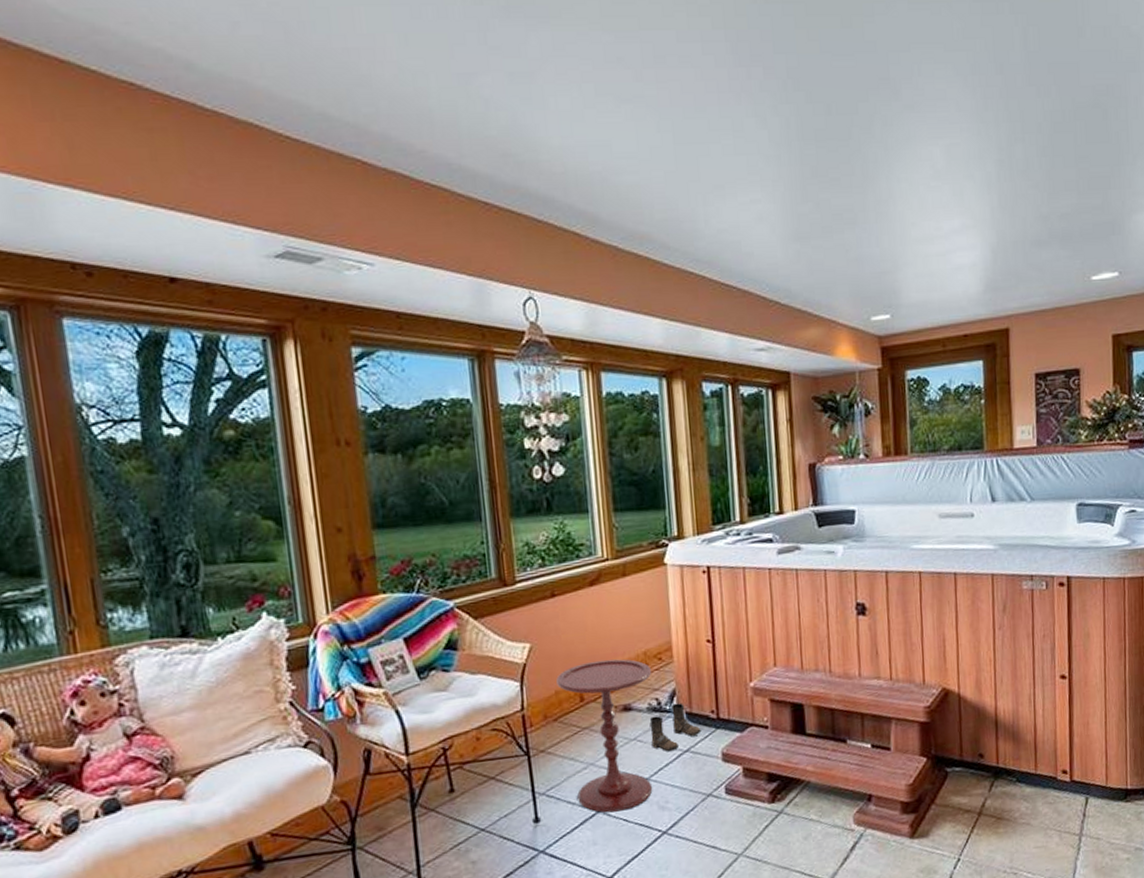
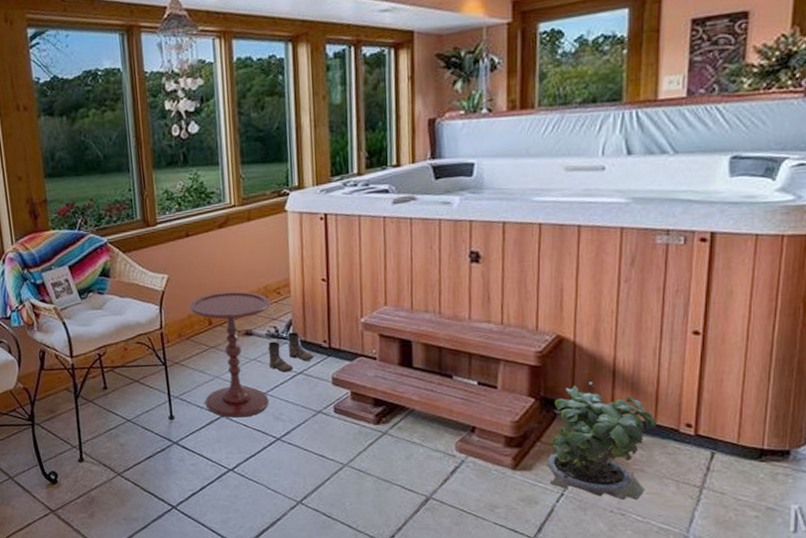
potted plant: none [940,734,1038,858] -> present [545,382,657,501]

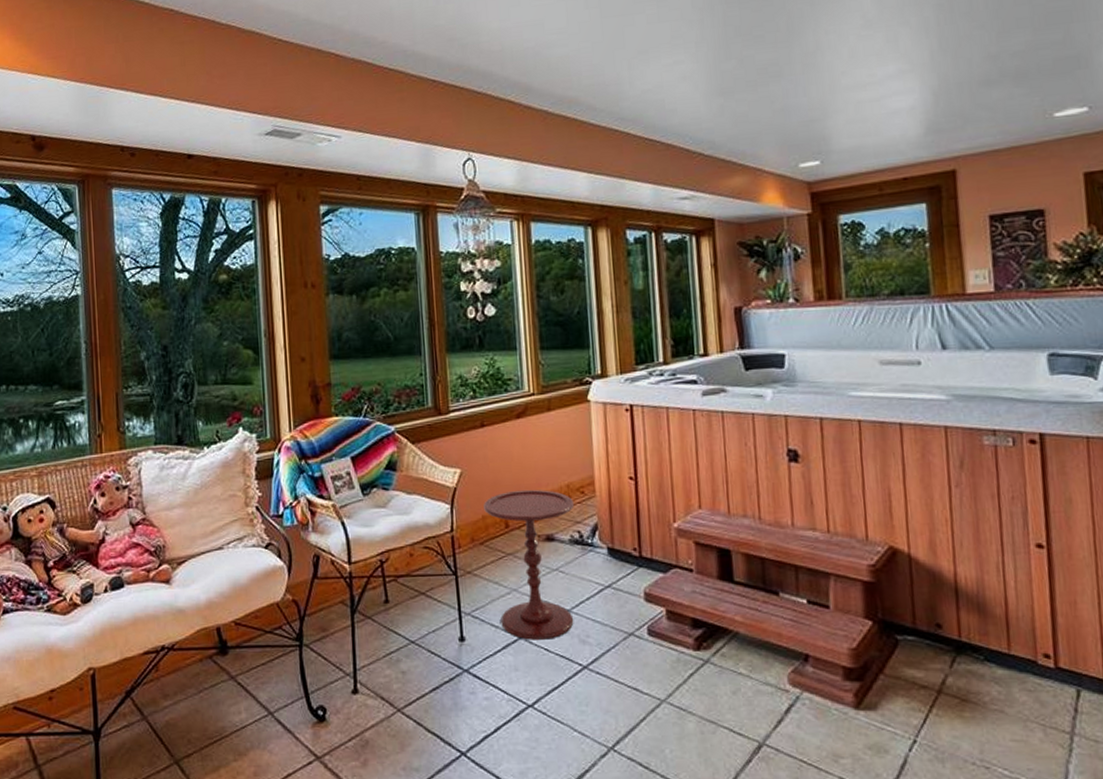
boots: present [268,332,314,373] -> none [571,537,624,586]
potted plant: present [545,382,657,501] -> none [891,602,1012,750]

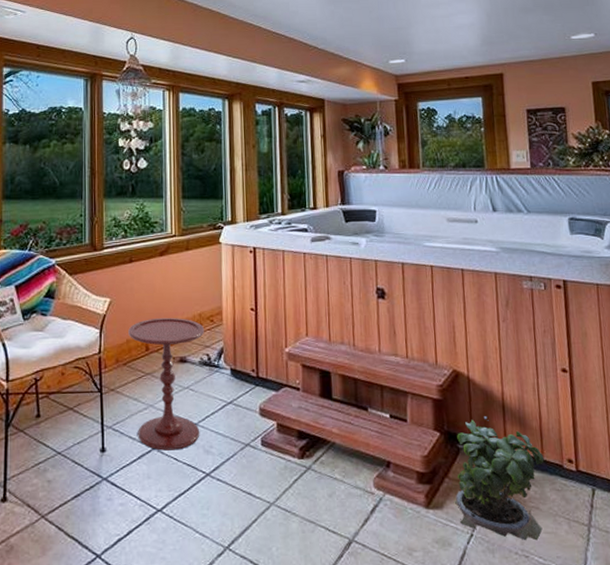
potted plant: none [891,602,1012,750] -> present [454,416,544,541]

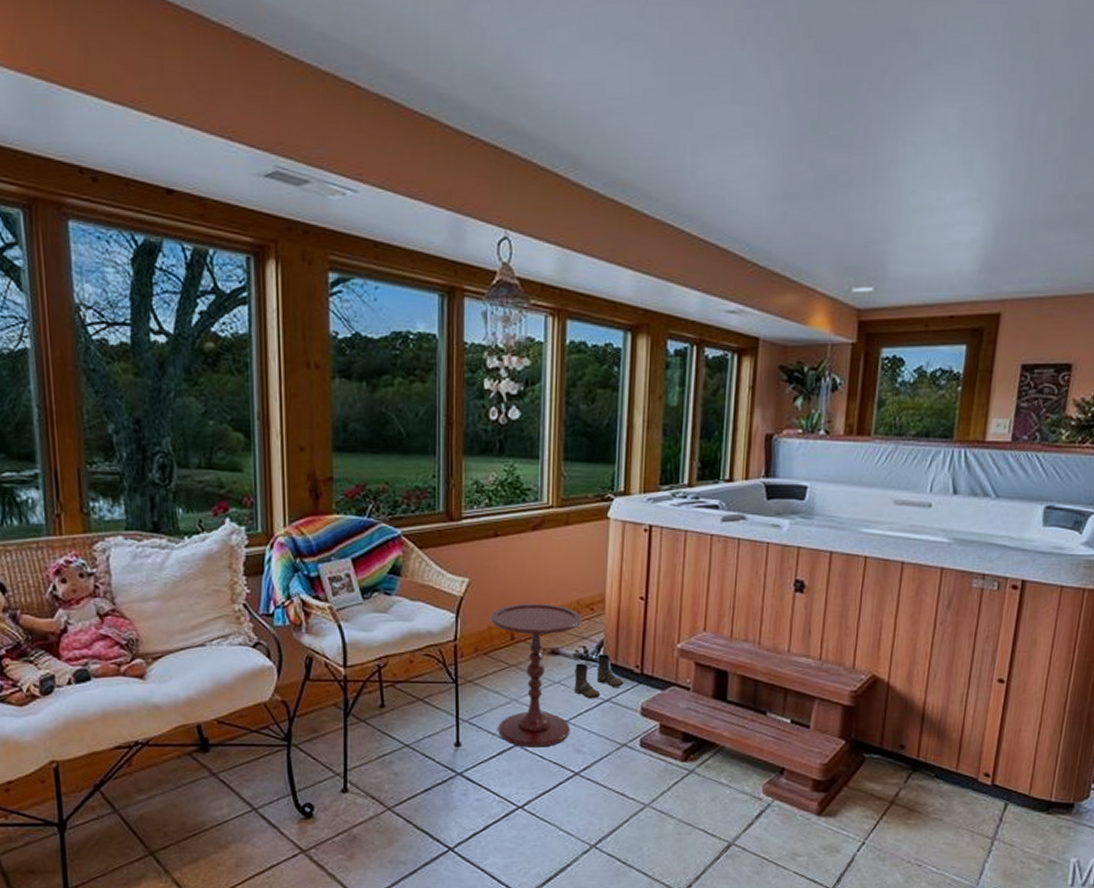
boots: none [200,360,243,402] -> present [574,654,624,699]
potted plant: present [454,416,544,541] -> none [849,726,959,851]

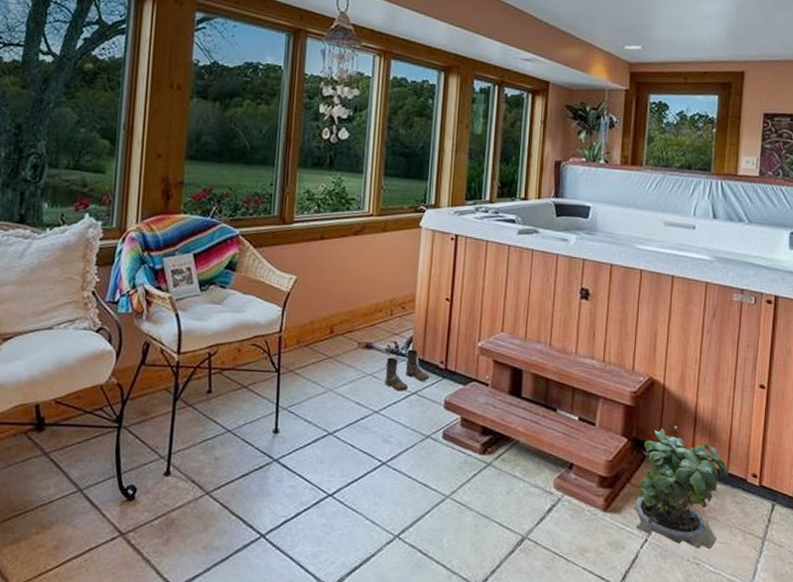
side table: present [490,603,583,748] -> none [313,300,395,437]
potted plant: none [849,726,959,851] -> present [633,426,729,550]

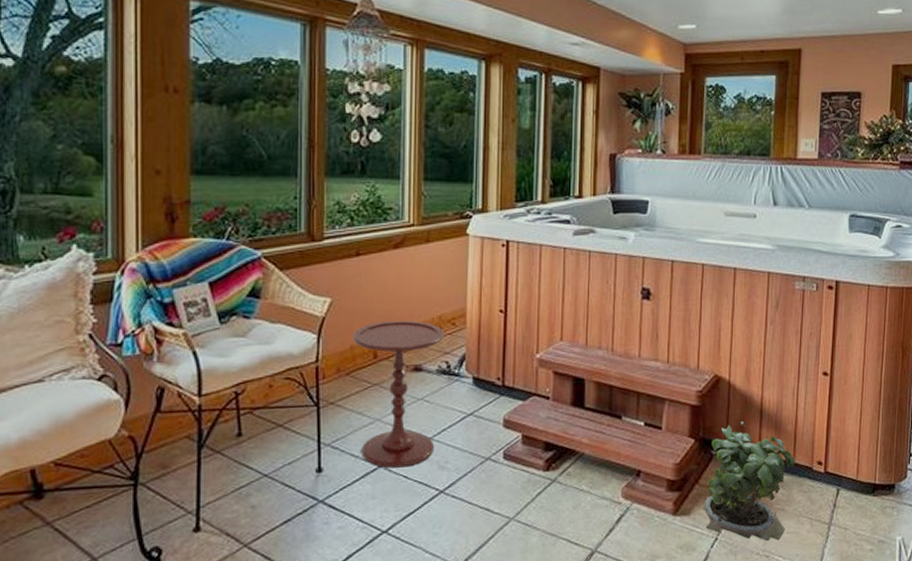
side table: none [313,300,395,437] -> present [353,320,445,468]
boots: present [385,349,430,392] -> none [438,368,486,414]

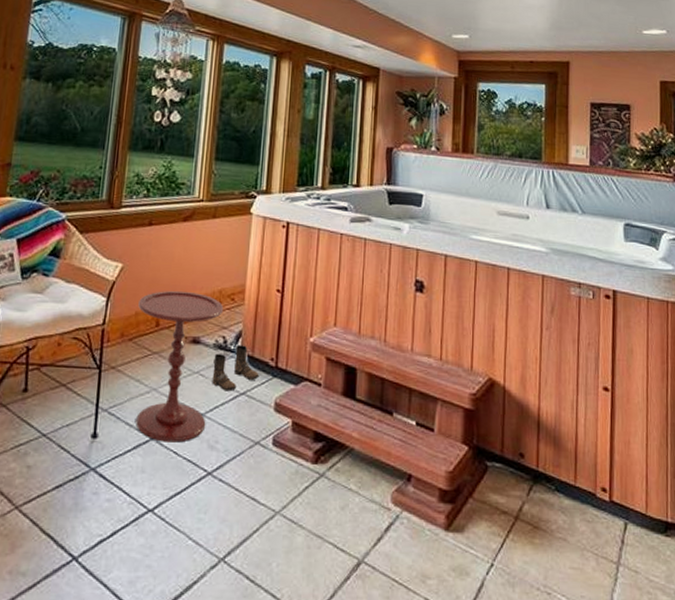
boots: none [438,368,486,414] -> present [212,344,260,392]
potted plant: present [702,421,795,541] -> none [476,432,577,576]

